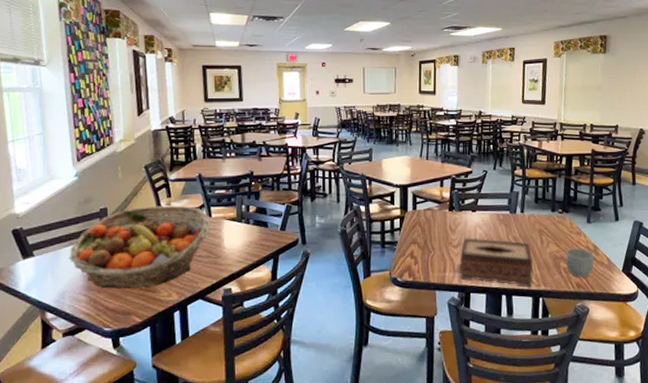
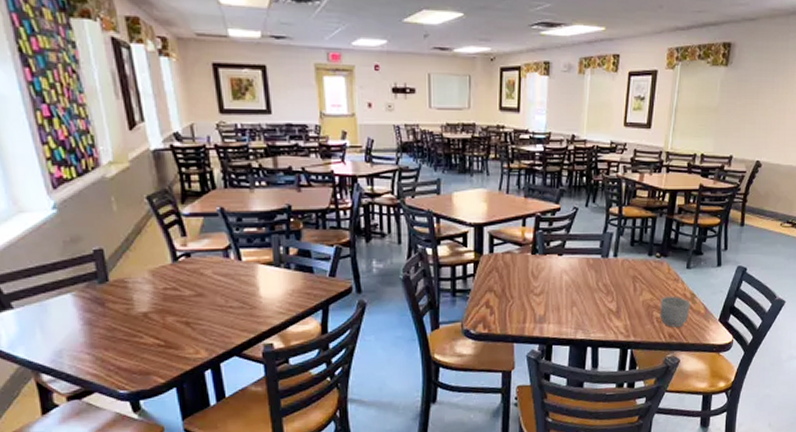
fruit basket: present [68,205,210,289] -> none [60,246,241,346]
tissue box: present [458,237,534,287] -> none [540,284,624,339]

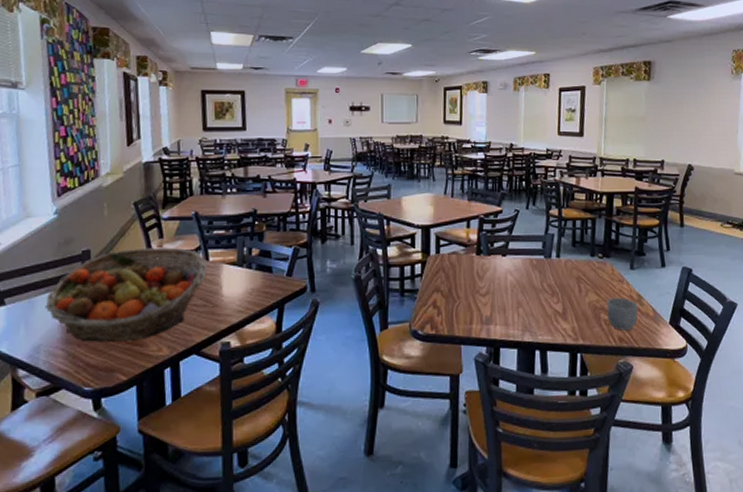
fruit basket: none [60,246,241,346] -> present [45,247,207,342]

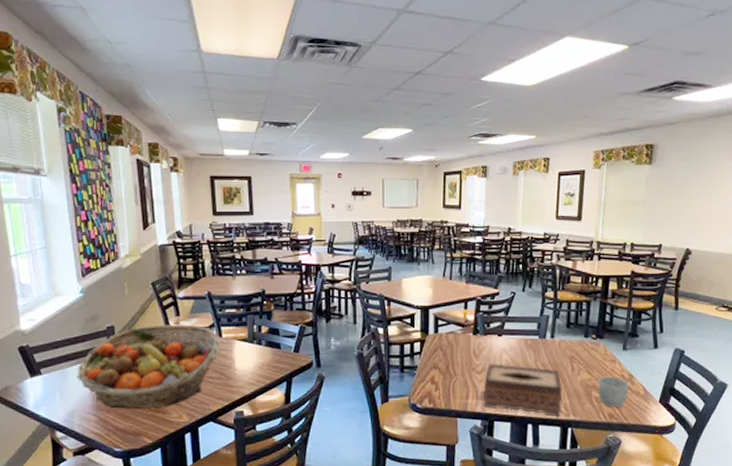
tissue box: none [487,284,571,342] -> present [482,362,563,417]

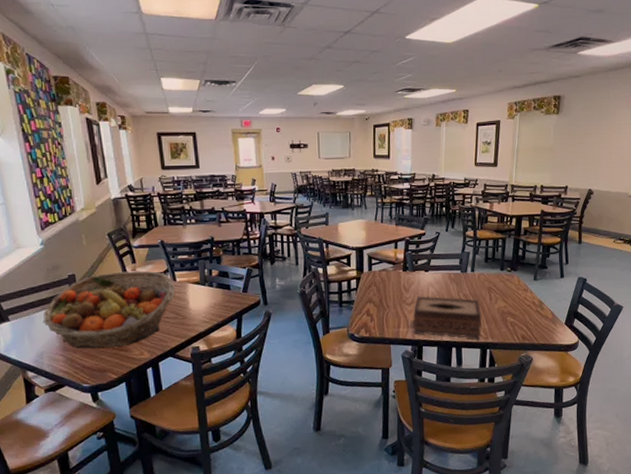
mug: present [598,376,629,408] -> none [513,303,539,330]

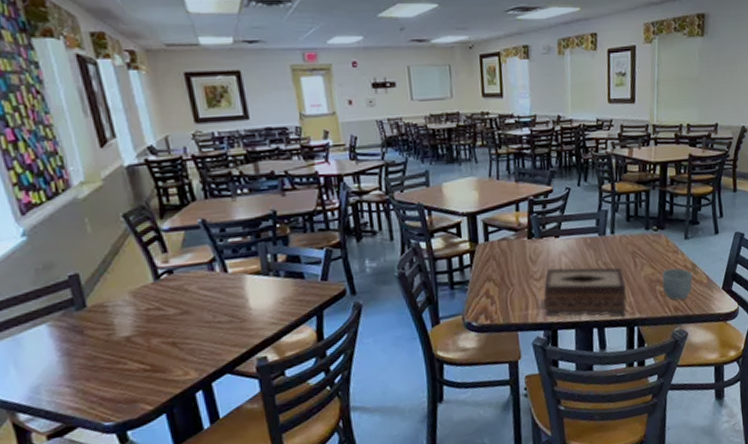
fruit basket: present [43,270,175,349] -> none [35,261,228,375]
mug: none [513,303,539,330] -> present [662,268,693,300]

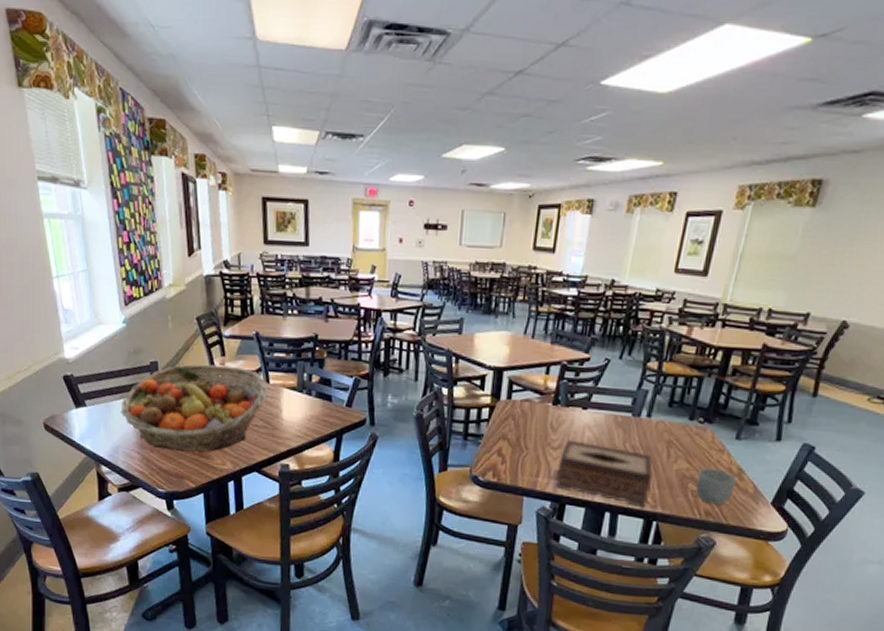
fruit basket: none [35,261,228,375] -> present [120,364,268,452]

